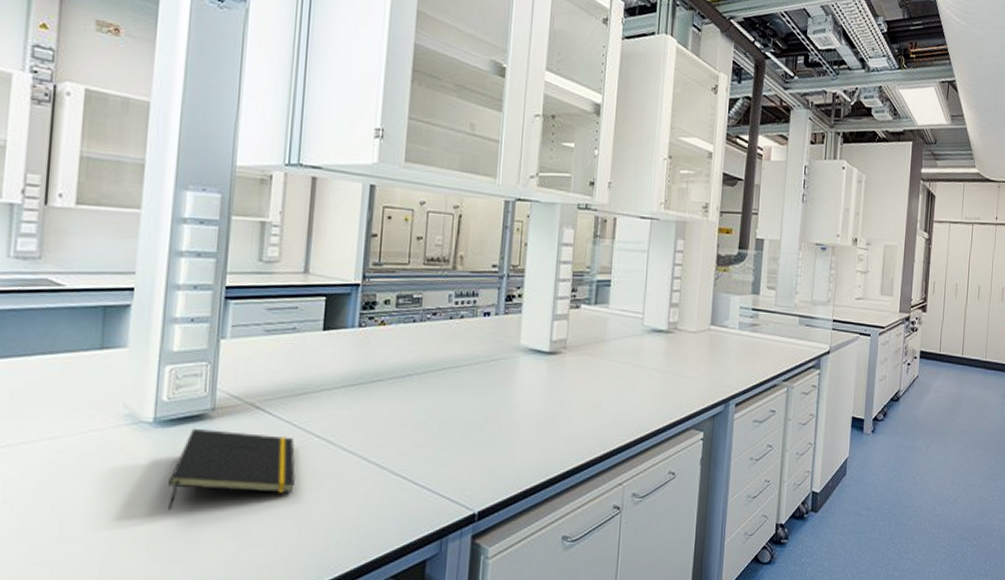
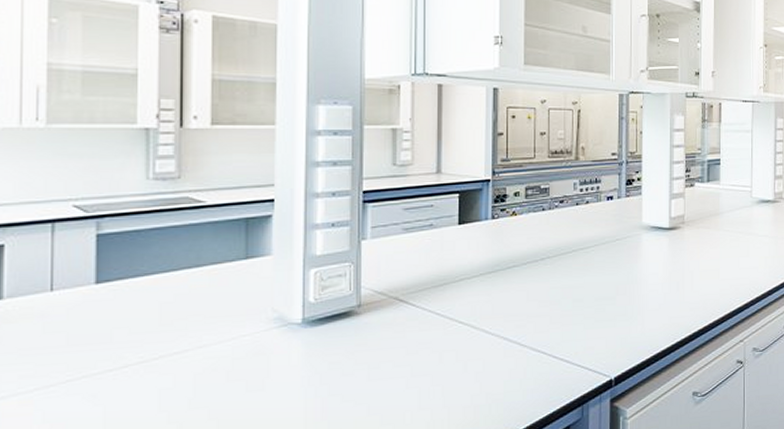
notepad: present [168,428,295,510] -> none [321,324,442,403]

